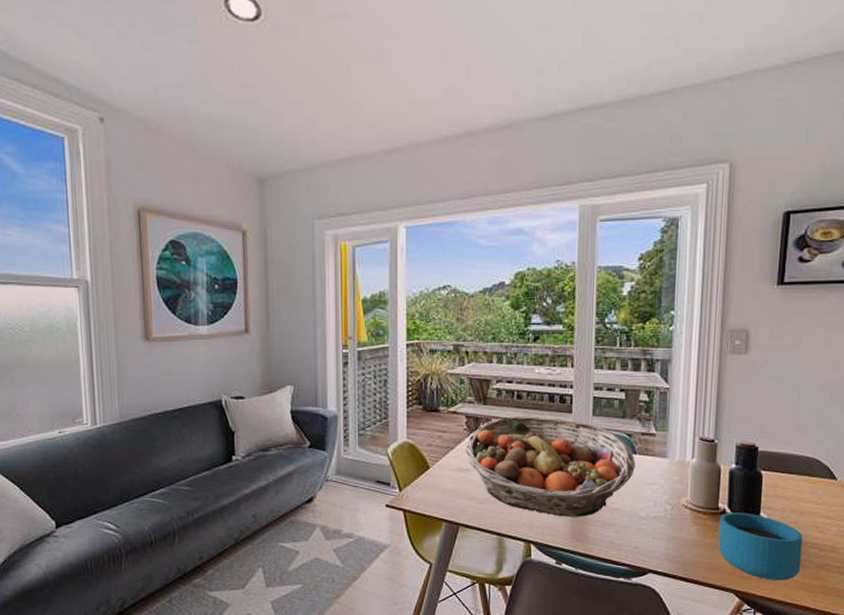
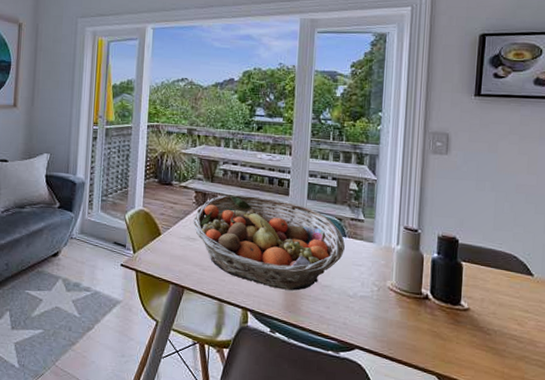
cup: present [719,513,803,580] -> none [422,298,502,368]

